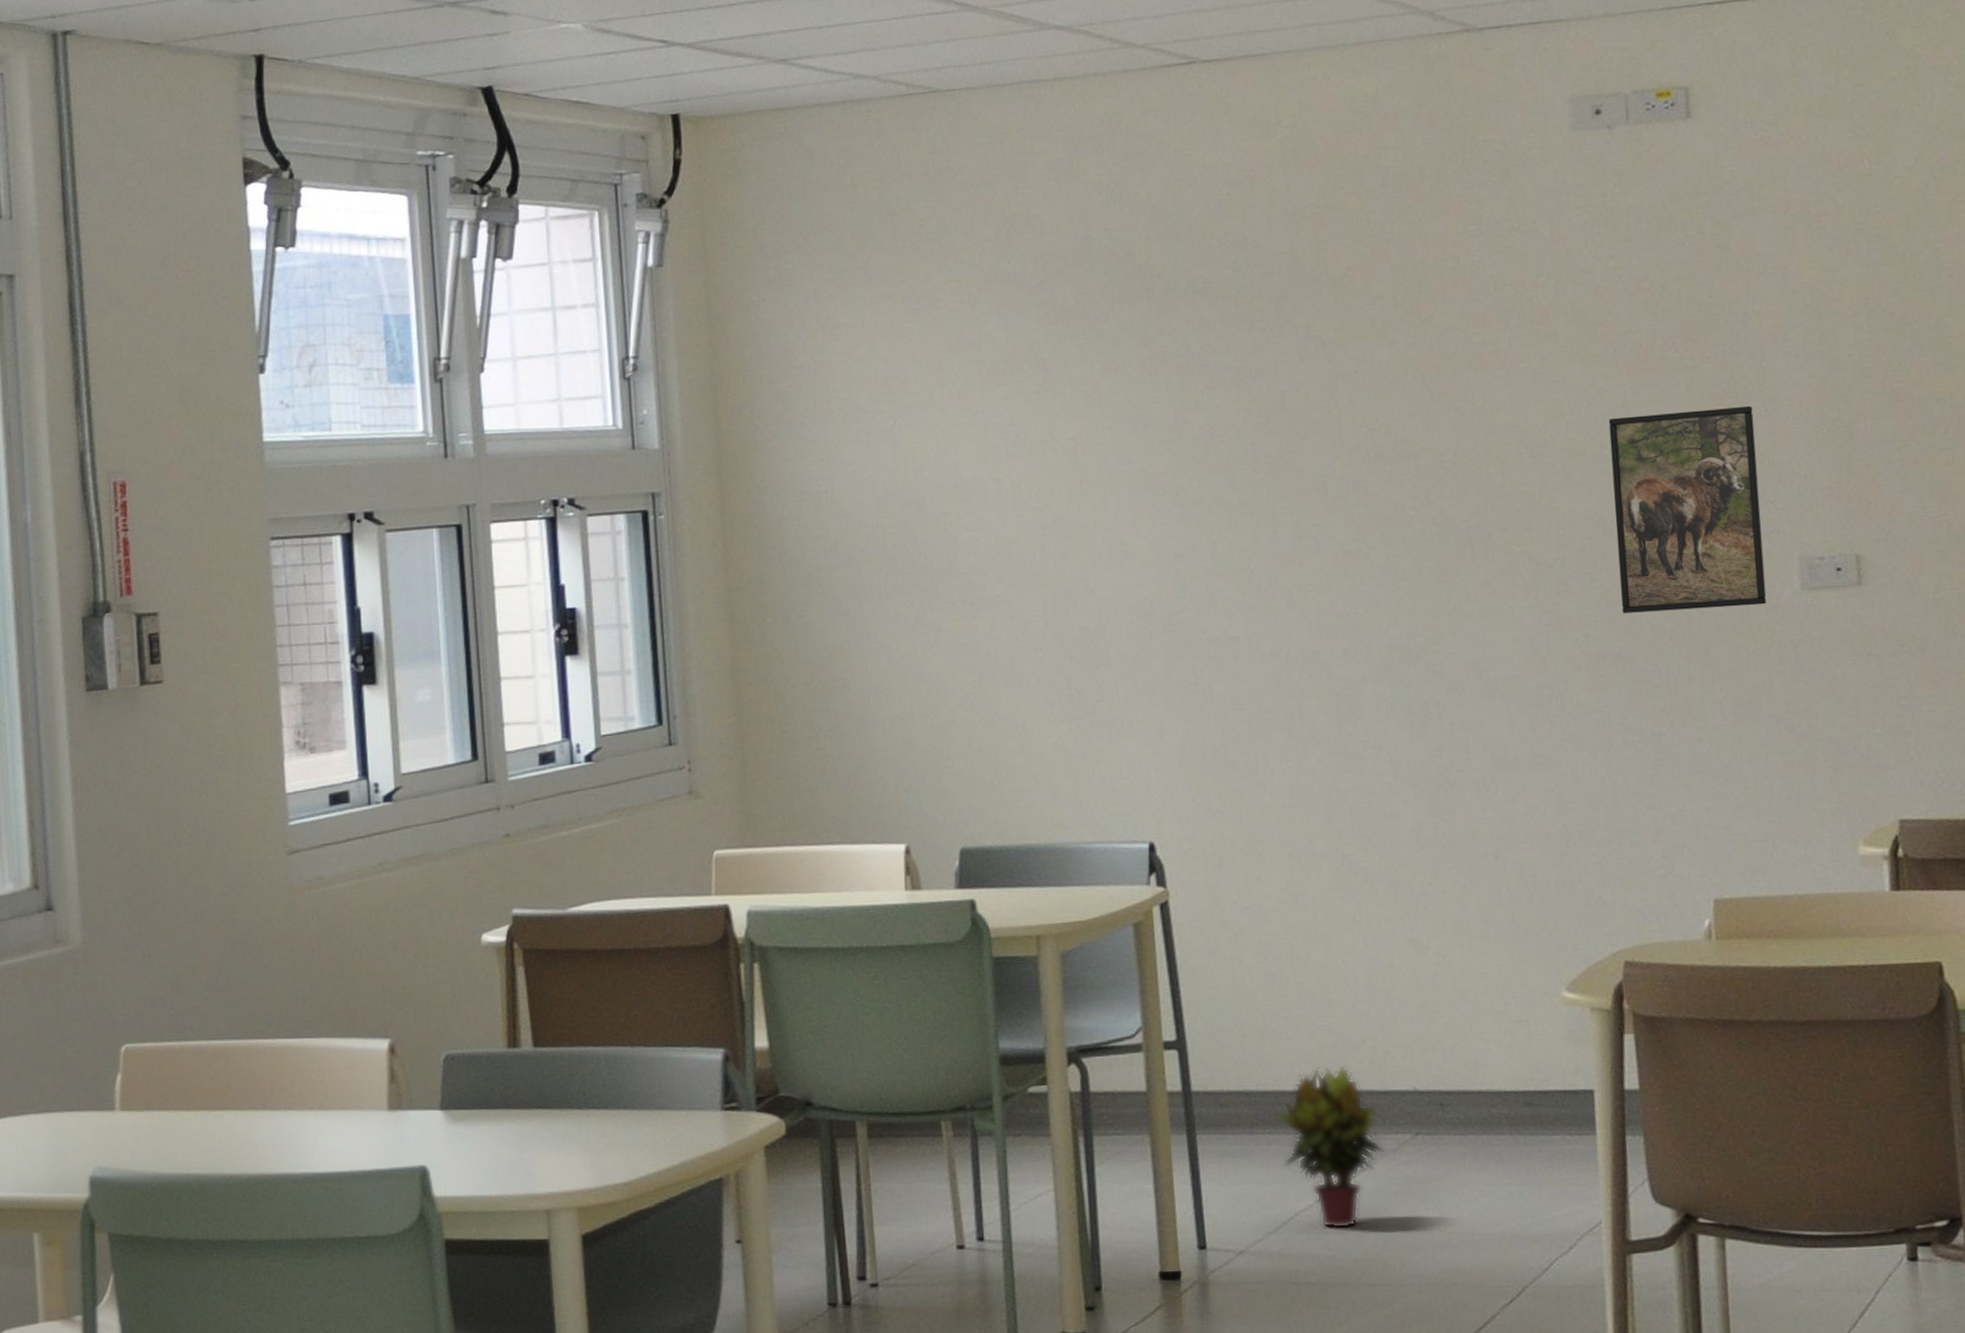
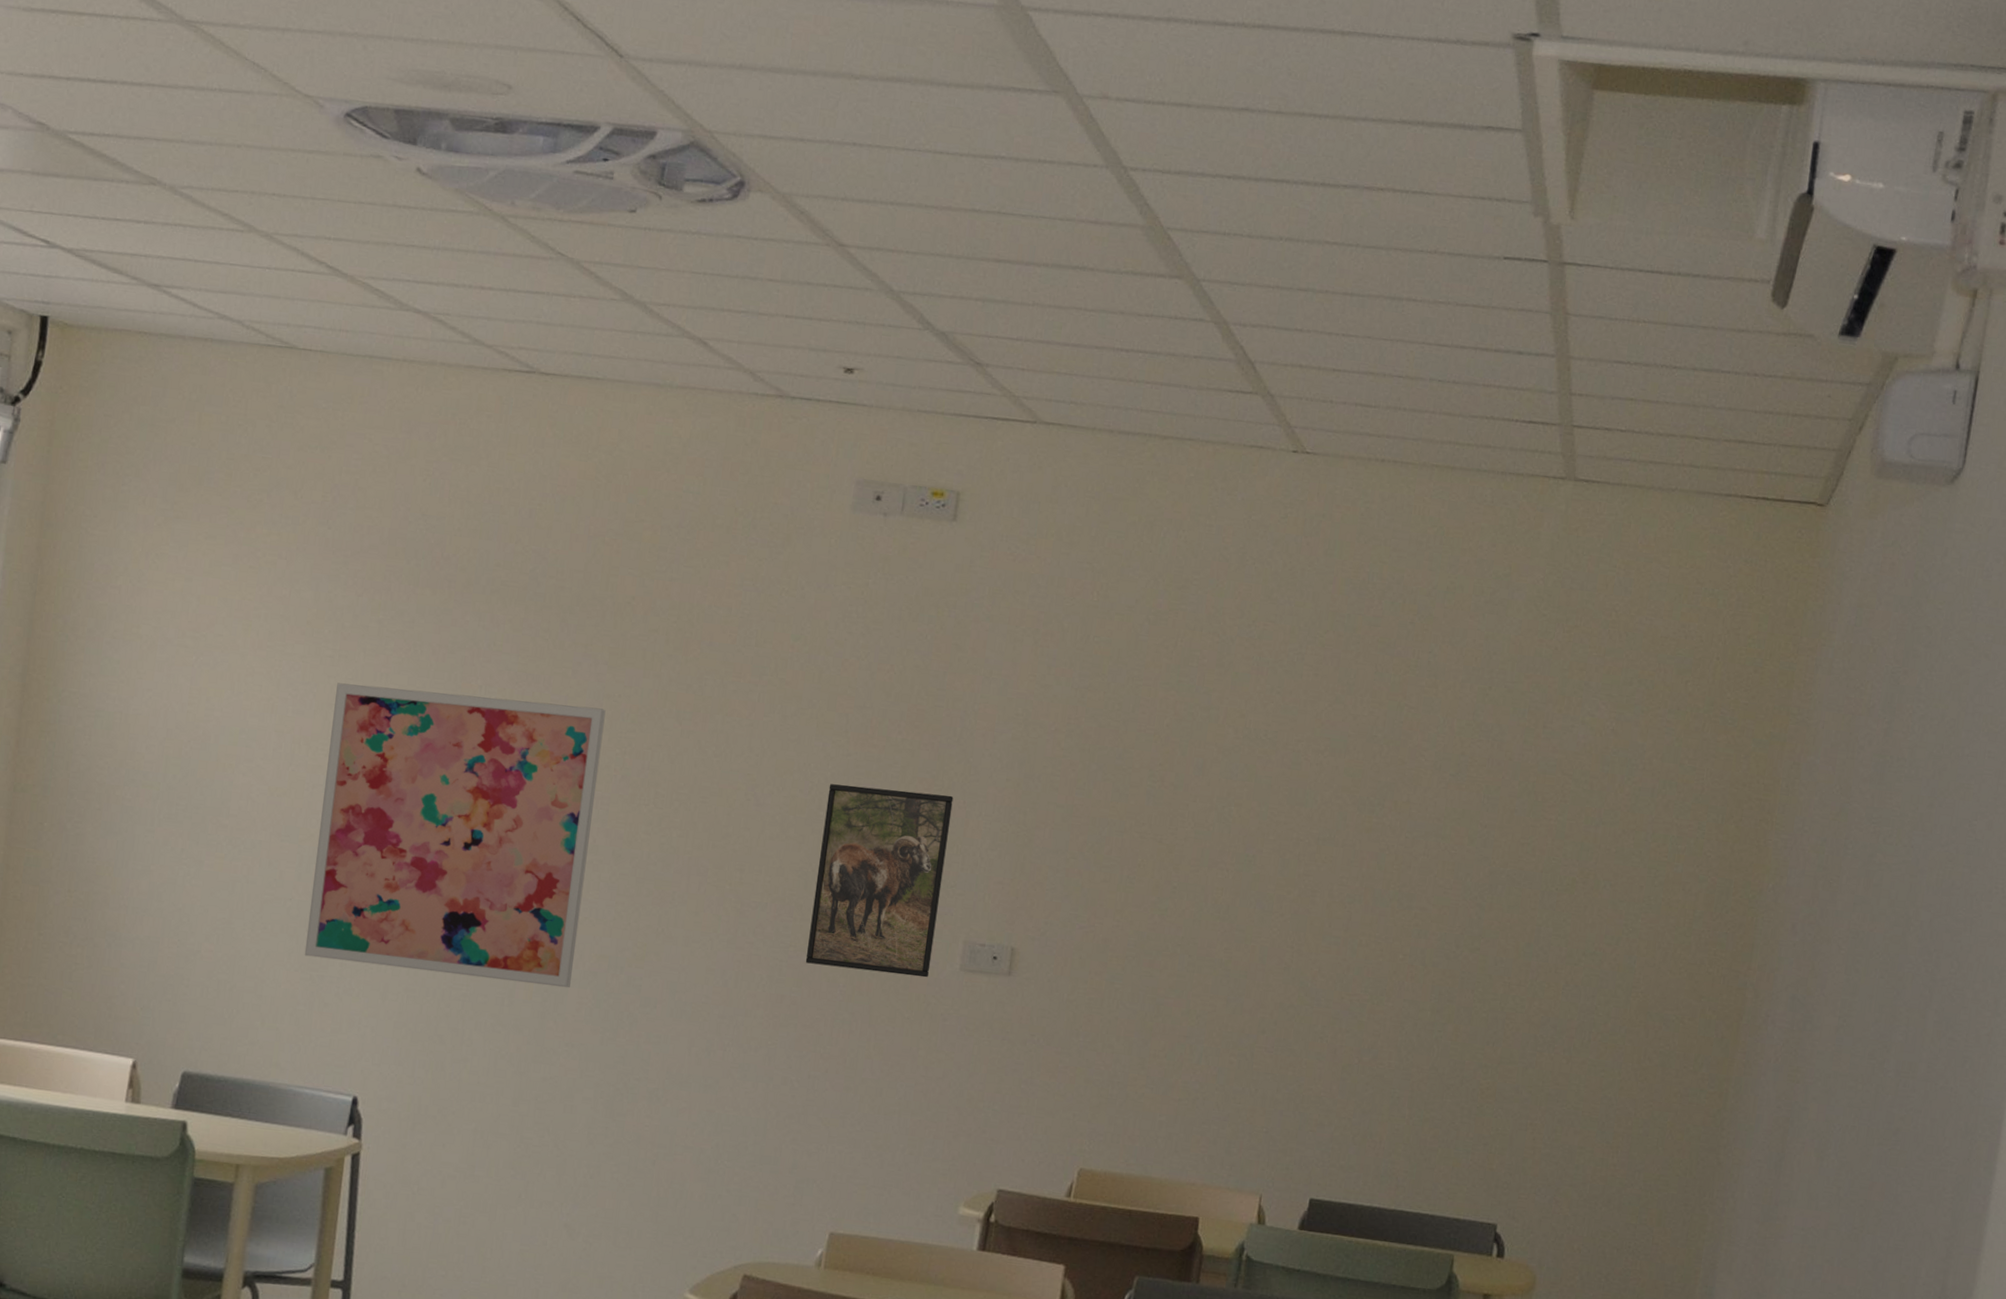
wall art: none [1048,389,1364,705] -> present [304,683,606,989]

